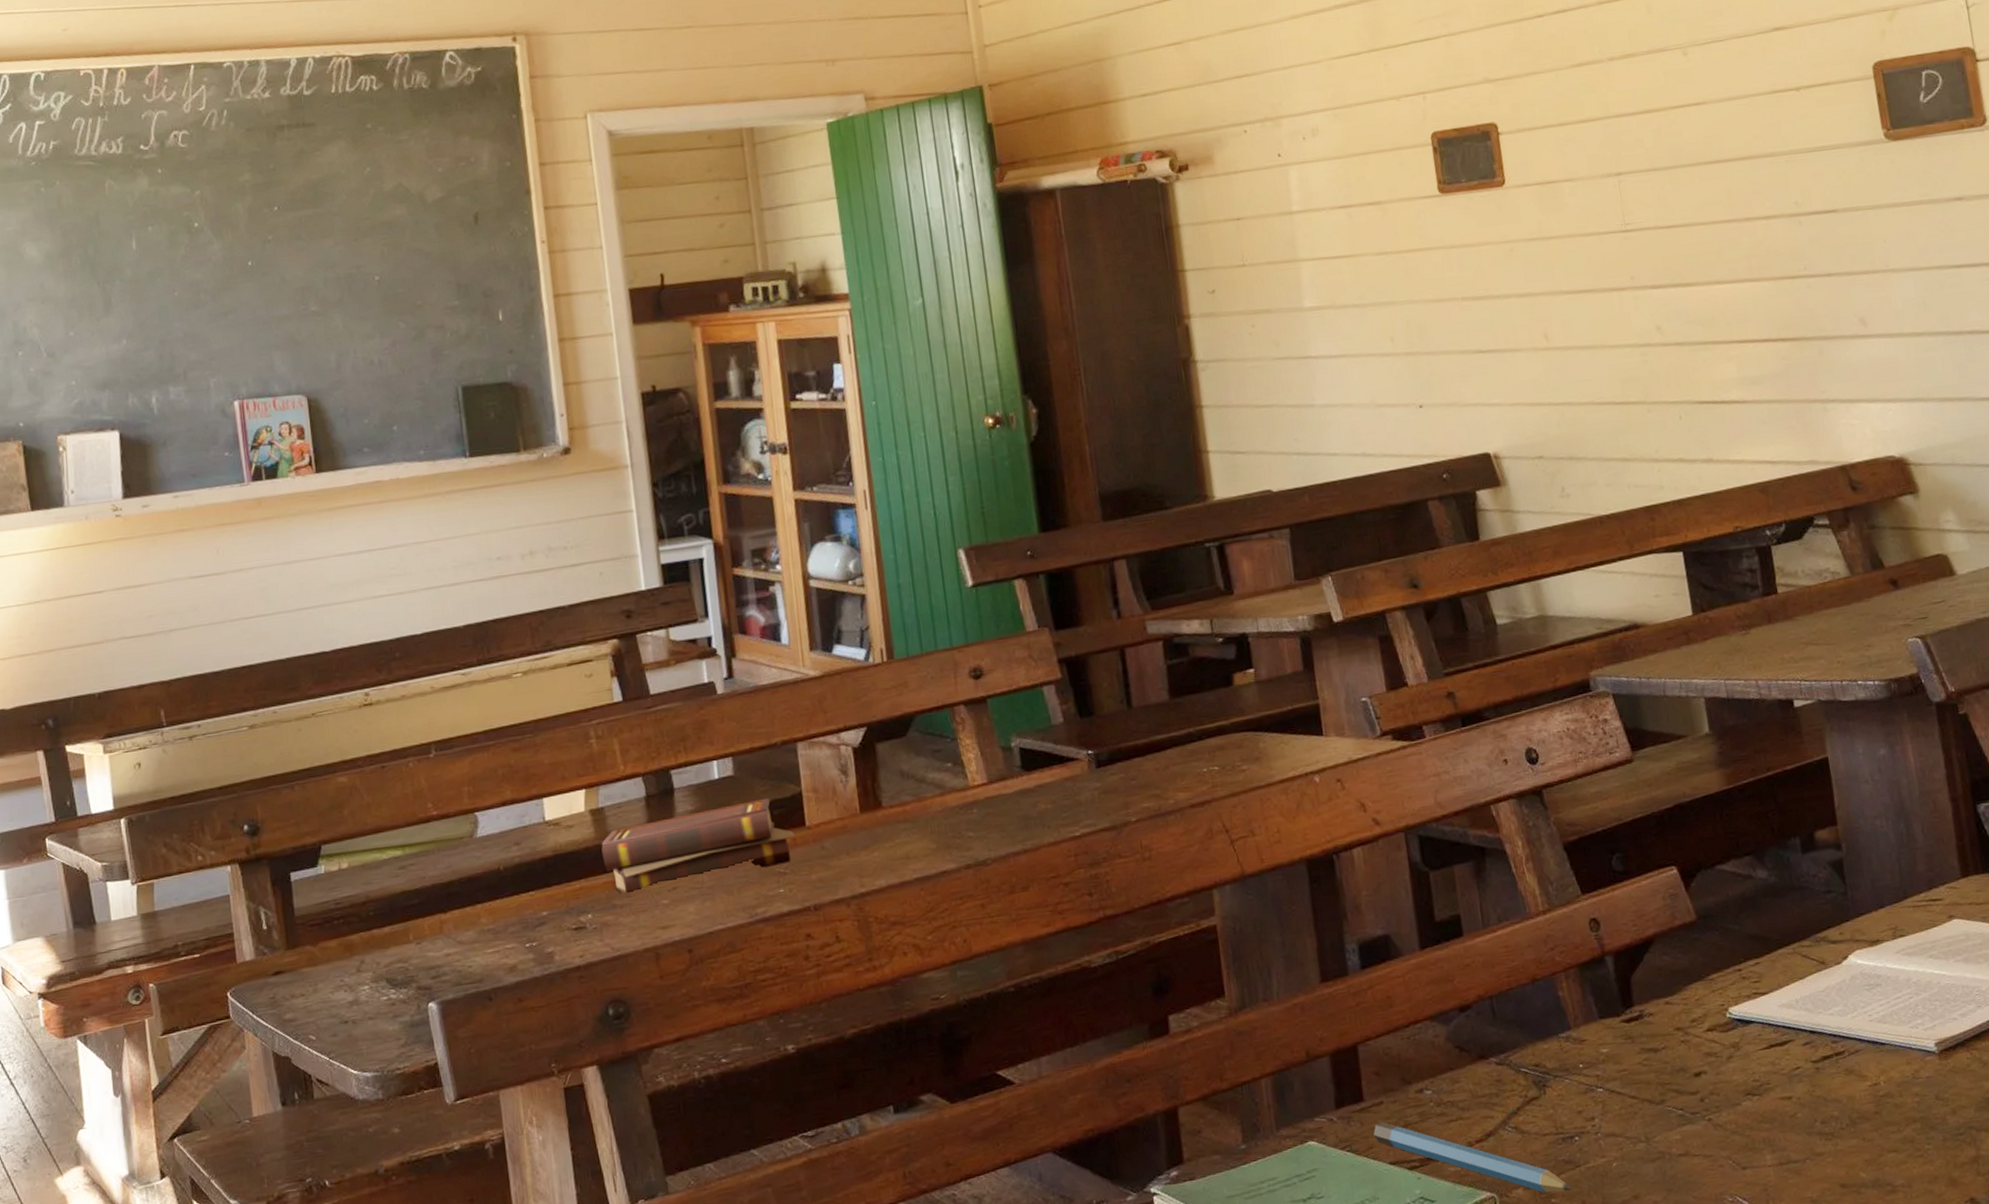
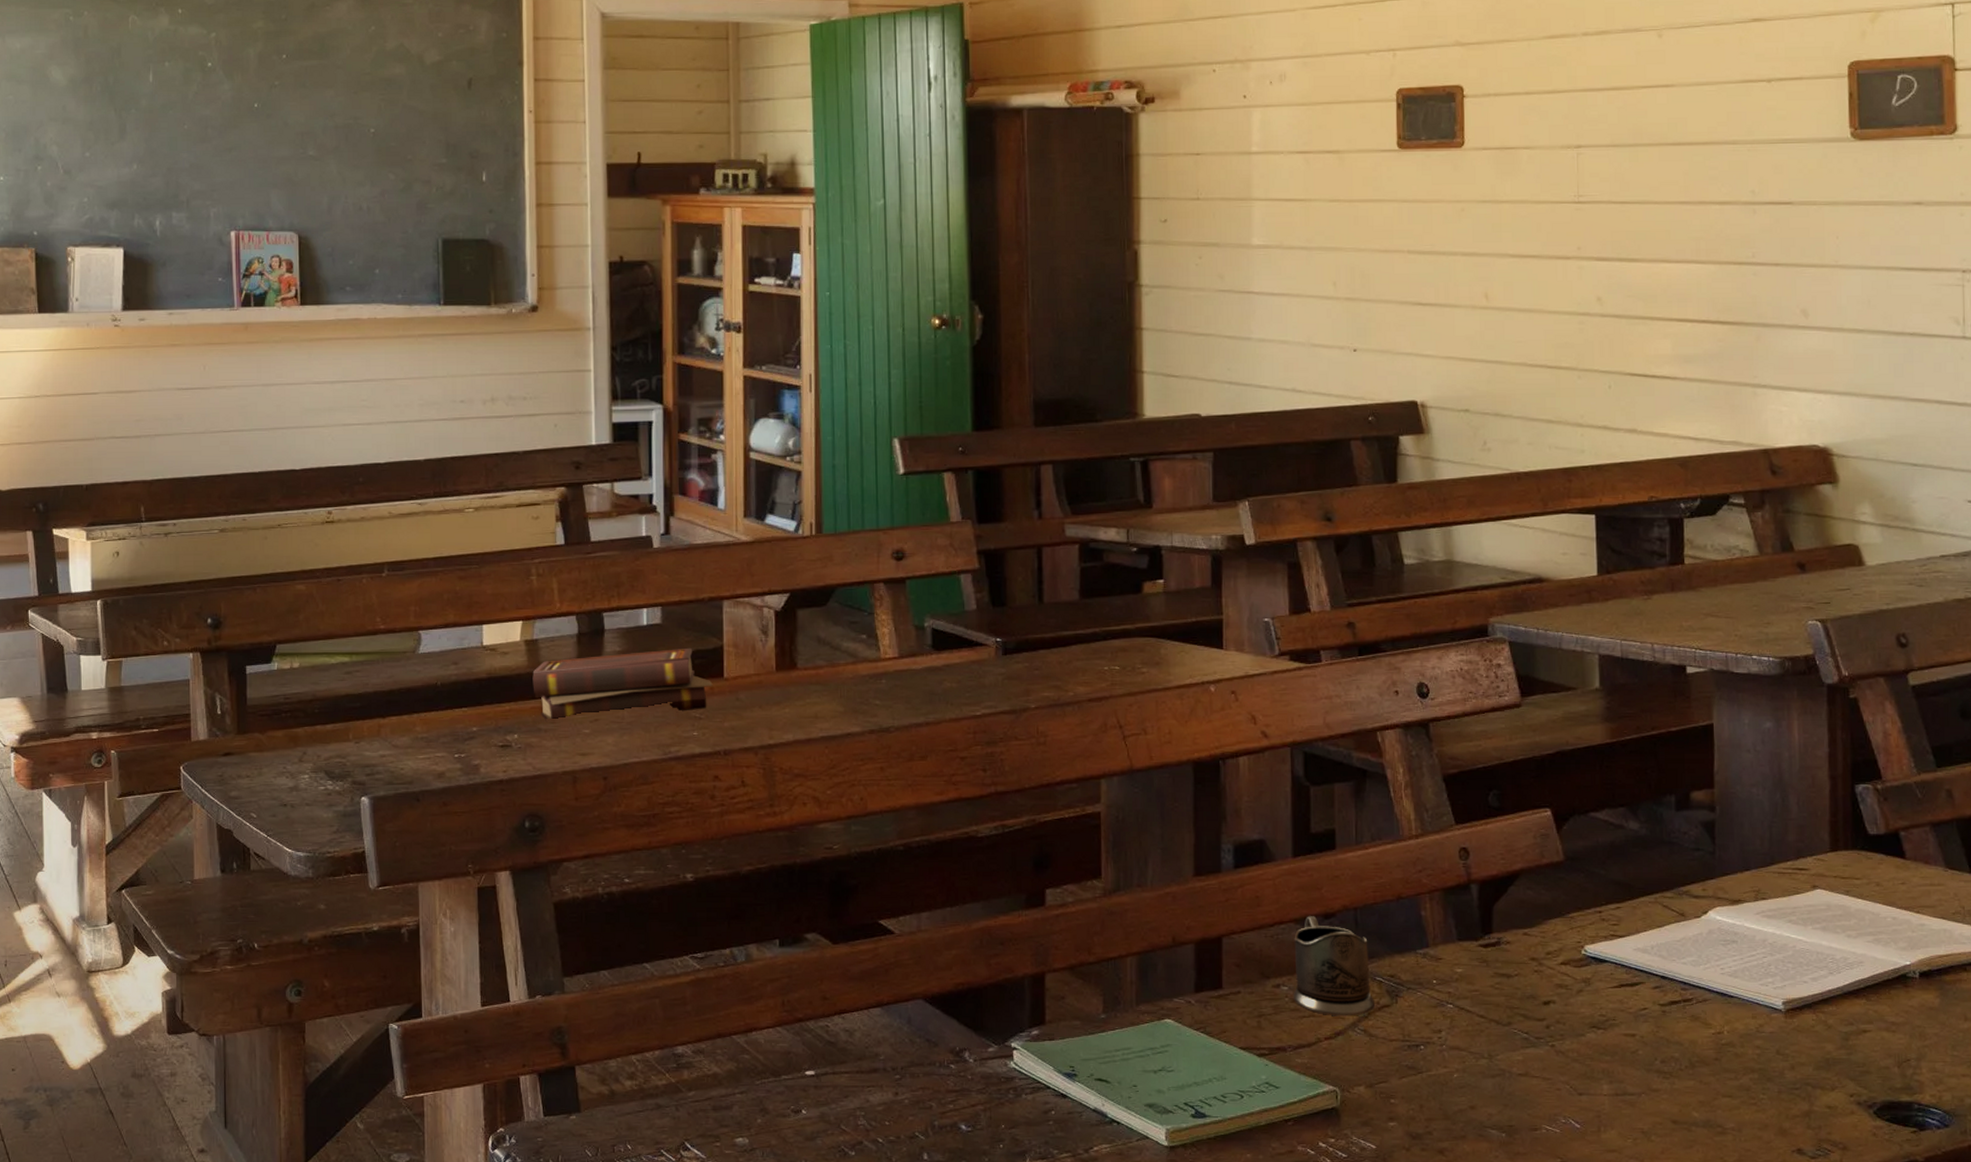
pencil: present [1373,1121,1573,1194] -> none [1228,1009,1413,1094]
tea glass holder: none [1431,1010,1523,1116] -> present [1293,916,1375,1016]

